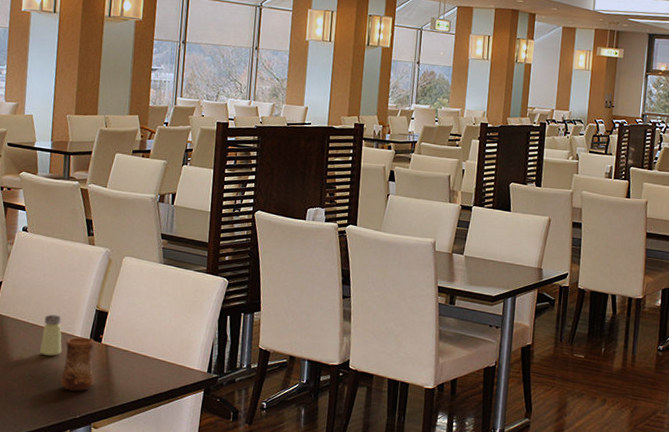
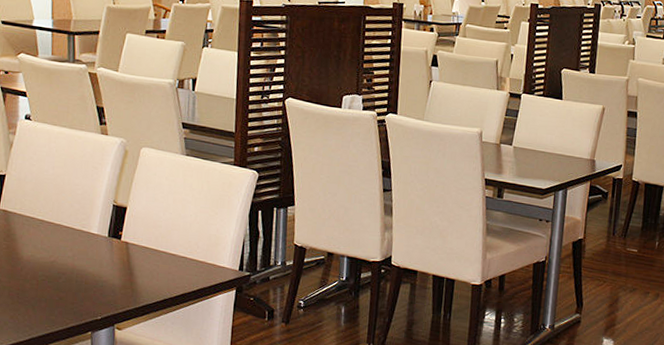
saltshaker: present [40,314,62,357] -> none [53,209,78,255]
cup: present [59,337,95,392] -> none [77,234,116,292]

